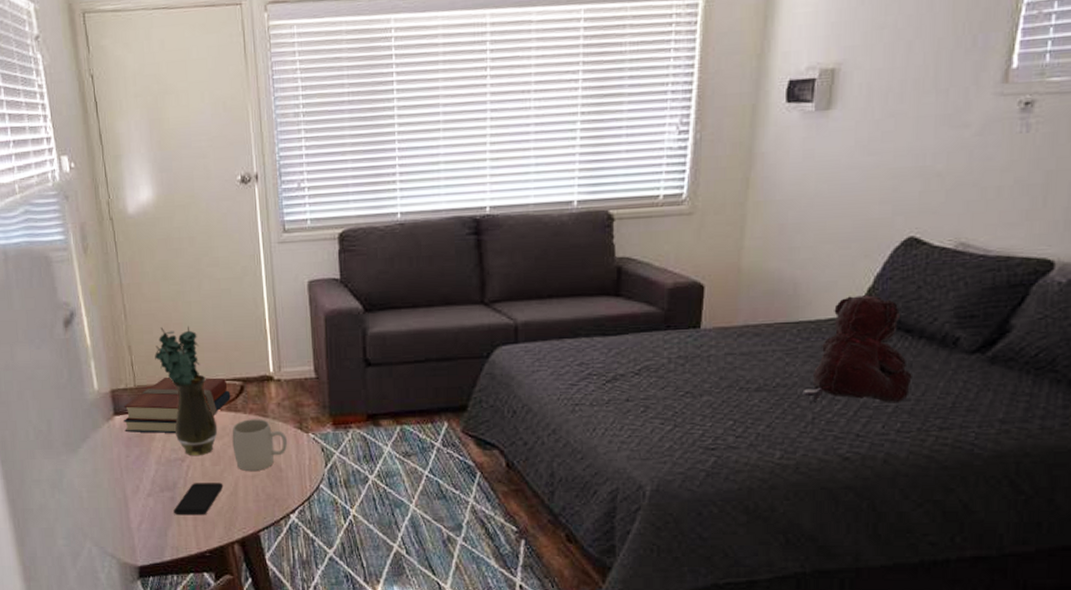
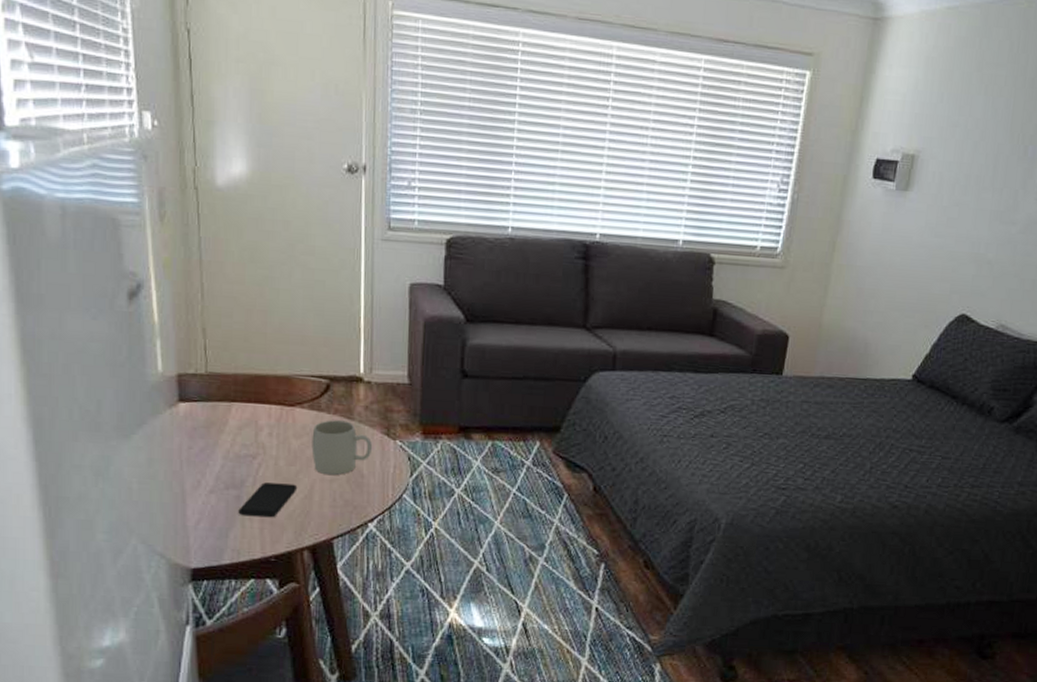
books: present [123,376,231,434] -> none [188,366,315,428]
vase: present [155,326,218,456] -> none [232,312,297,454]
teddy bear: present [802,294,912,404] -> none [864,360,954,461]

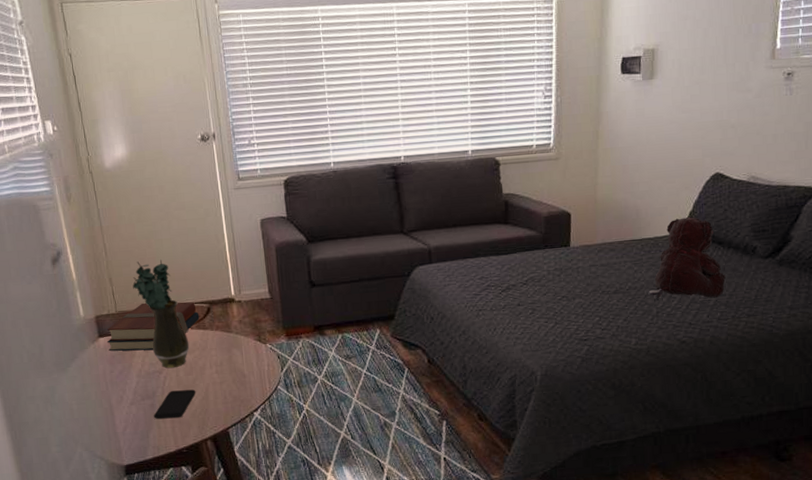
books: none [188,366,315,428] -> present [106,301,200,352]
vase: none [232,312,297,454] -> present [132,260,190,369]
mug: present [311,420,373,475] -> none [201,334,250,378]
teddy bear: none [864,360,954,461] -> present [648,216,726,300]

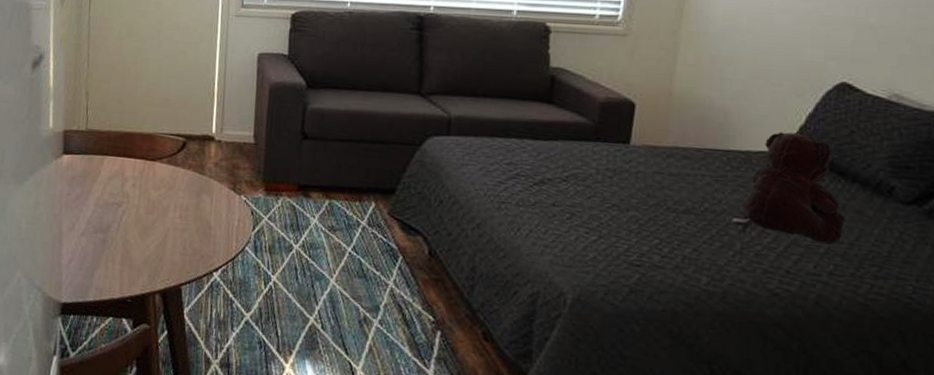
books: present [106,301,200,352] -> none [70,124,173,179]
vase: present [132,260,190,369] -> none [108,79,157,203]
mobile phone: present [154,389,196,419] -> none [103,228,154,261]

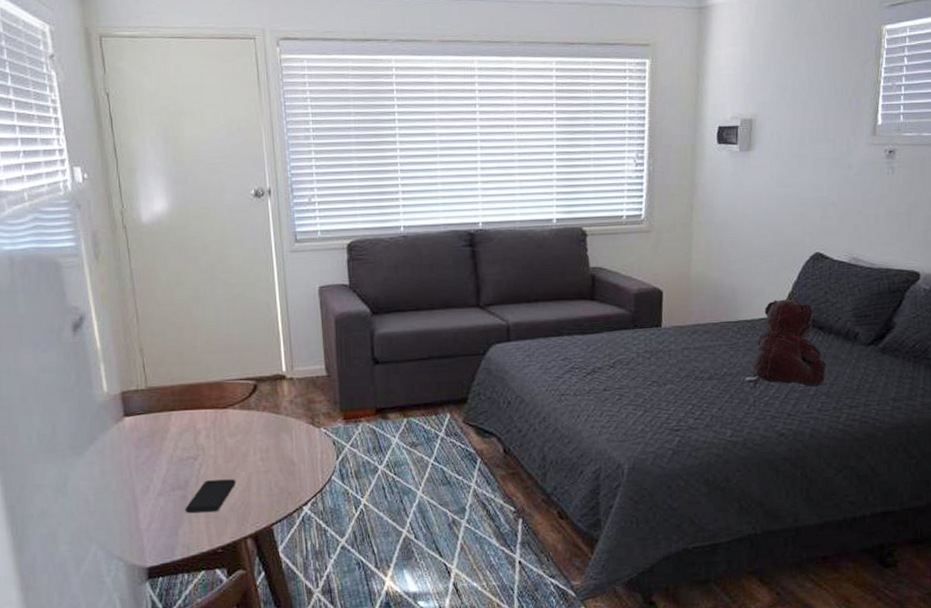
mobile phone: none [103,228,154,261] -> present [185,479,236,513]

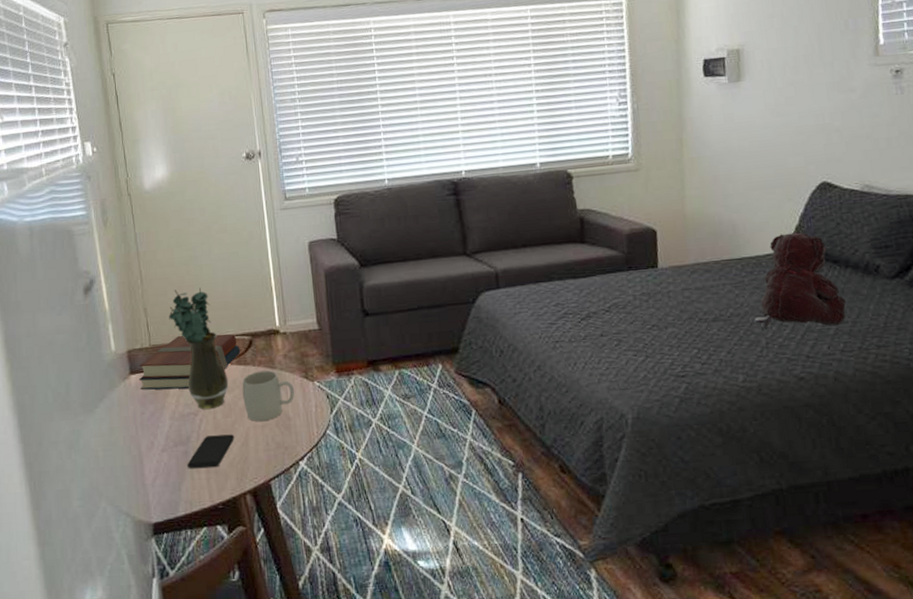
books: none [133,377,244,433] -> present [138,334,241,390]
vase: none [167,329,231,454] -> present [169,287,229,410]
mug: none [245,416,301,466] -> present [242,370,295,421]

